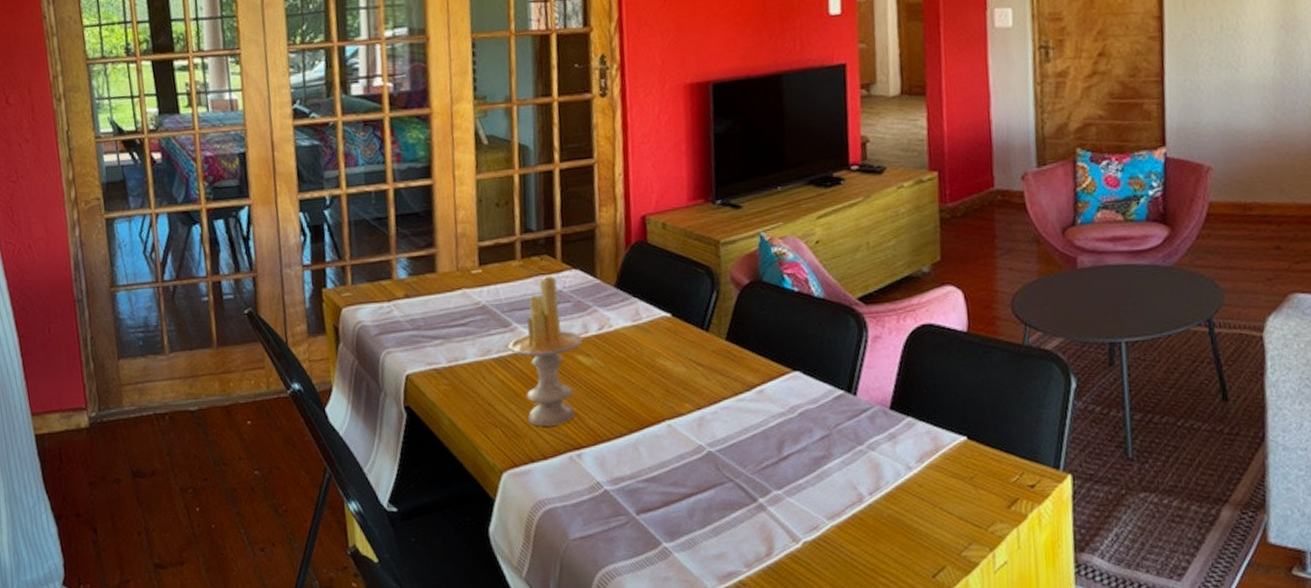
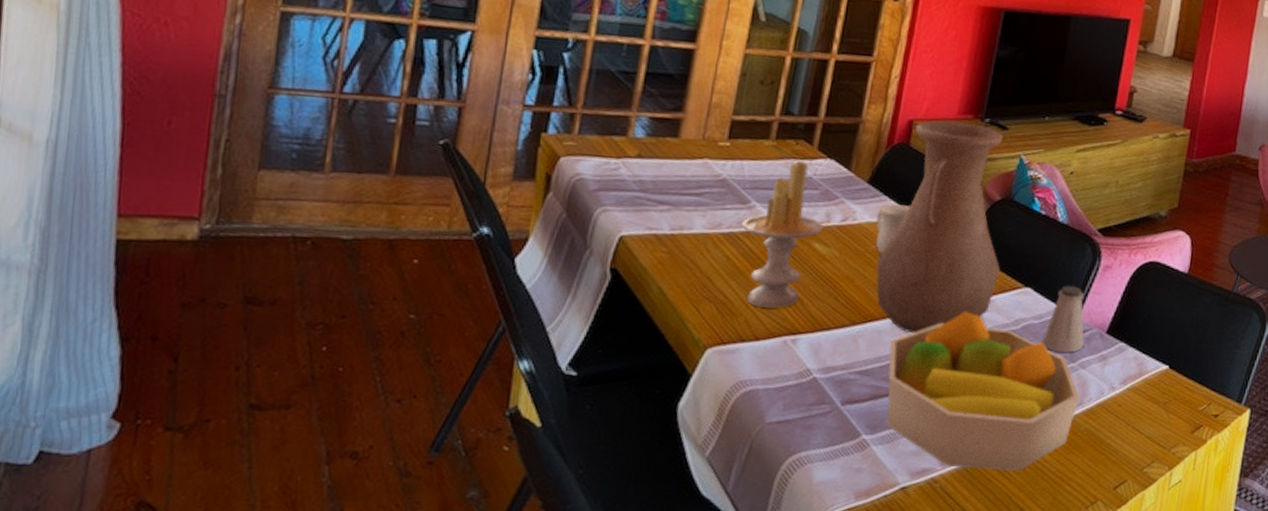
mug: none [630,304,662,357] -> present [876,204,911,253]
vase: none [640,207,765,434] -> present [876,120,1004,334]
fruit bowl: none [670,404,876,569] -> present [887,311,1080,471]
saltshaker: none [822,362,869,436] -> present [1042,285,1084,353]

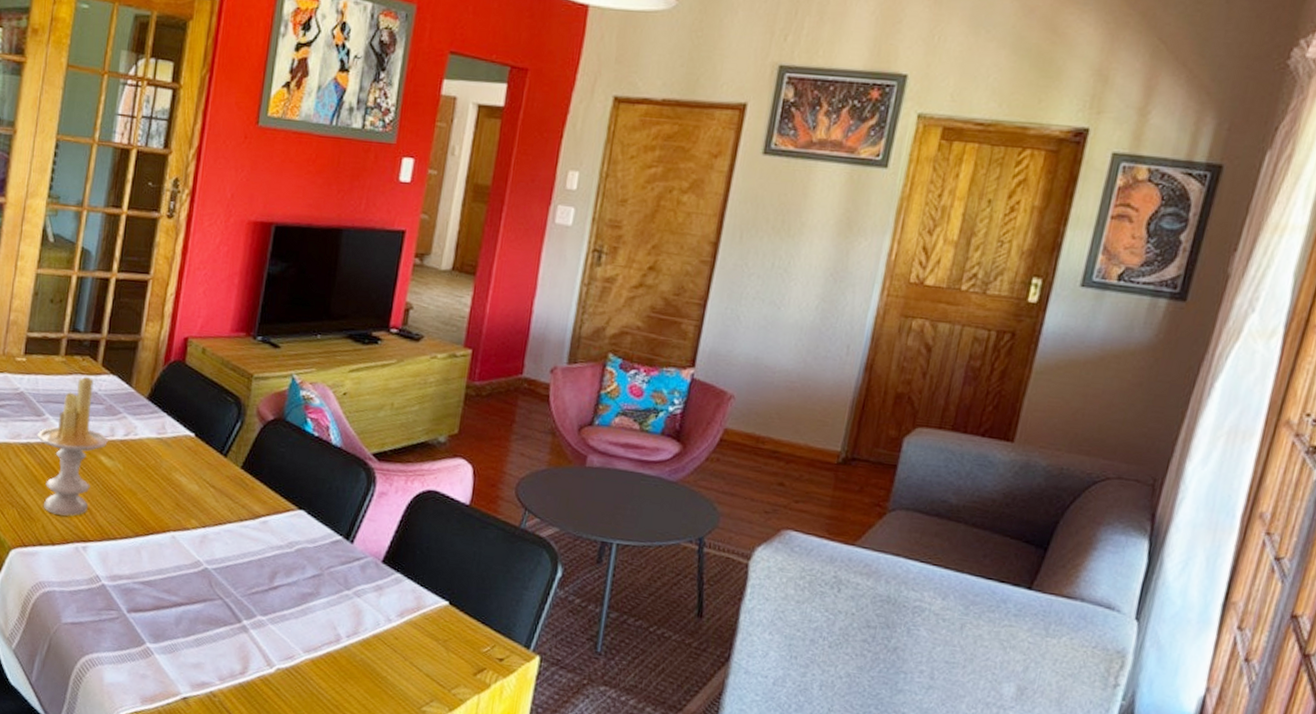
vase: present [876,120,1004,334] -> none [156,338,276,549]
mug: present [876,204,911,253] -> none [155,420,188,469]
fruit bowl: present [887,311,1080,471] -> none [168,530,355,695]
saltshaker: present [1042,285,1084,353] -> none [316,510,359,580]

